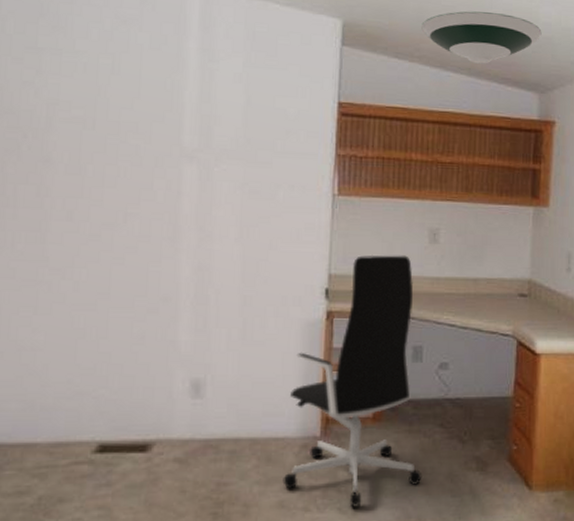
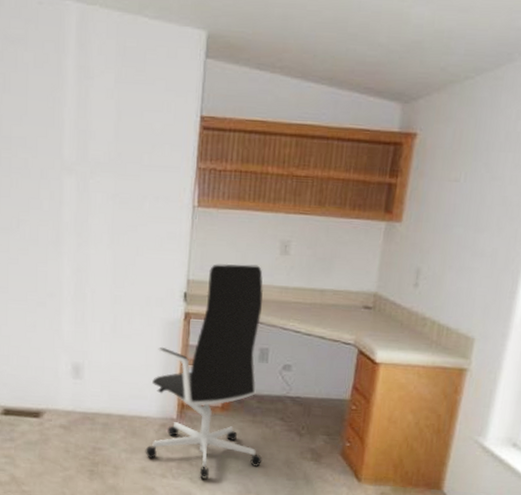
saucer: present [421,11,542,64] -> none [284,15,412,73]

